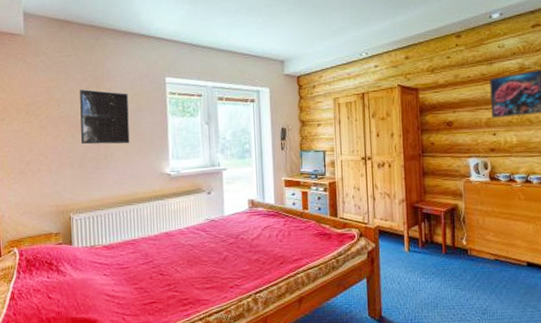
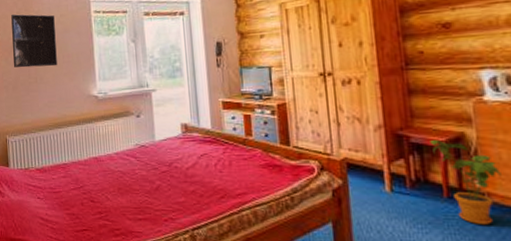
house plant: none [436,209,478,272] -> present [430,139,501,224]

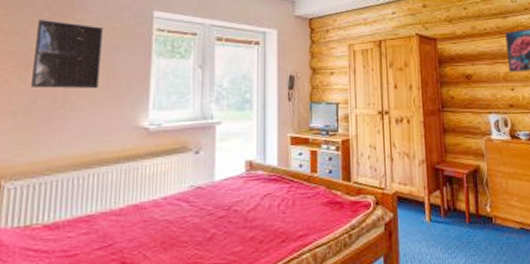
house plant: present [430,139,501,224] -> none [457,171,502,244]

